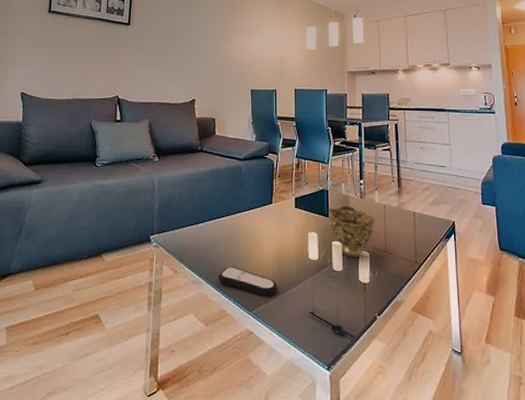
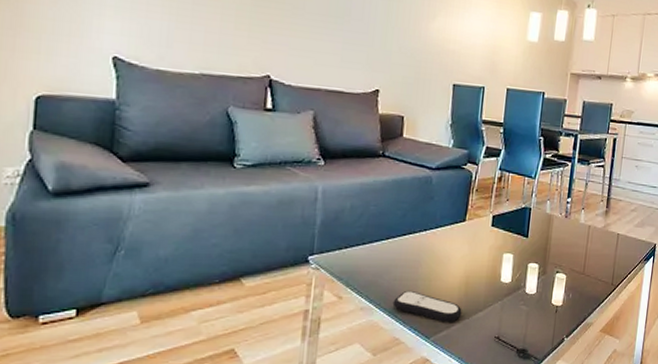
decorative bowl: present [328,206,375,257] -> none [526,226,577,280]

